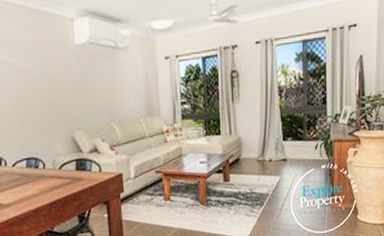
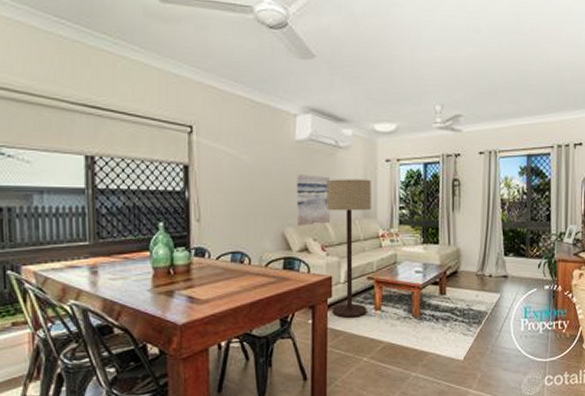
wall art: none [79,78,116,129] -> present [296,175,330,226]
floor lamp: none [109,78,158,210] -> present [327,179,371,319]

